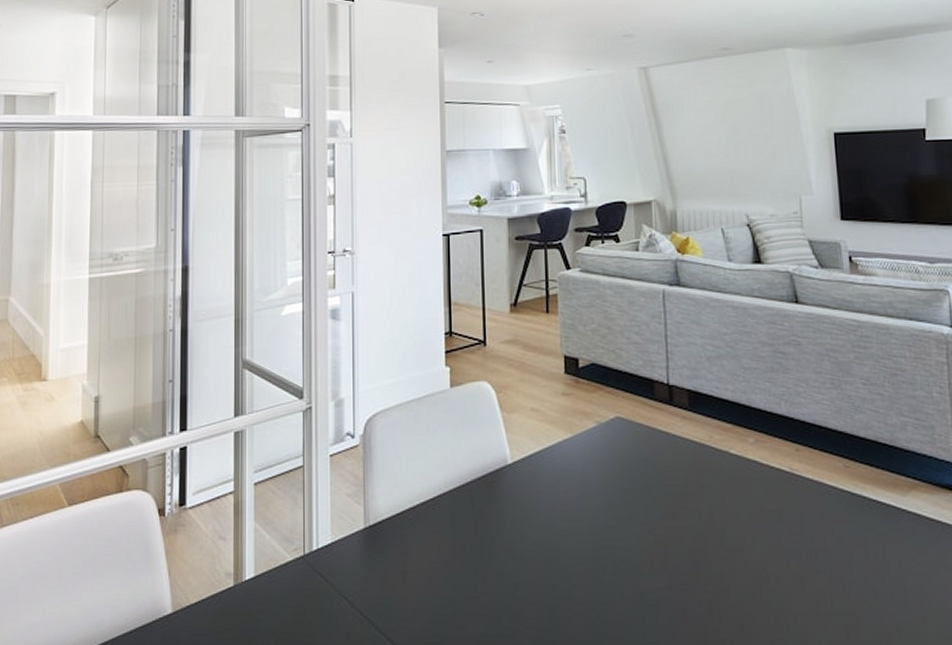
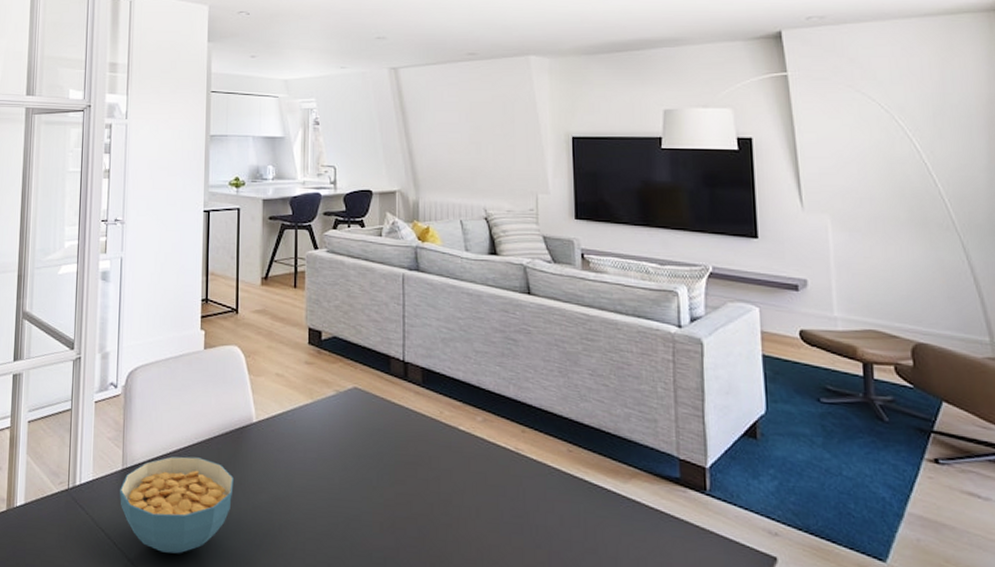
cereal bowl: none [363,508,490,616] -> present [120,456,234,554]

